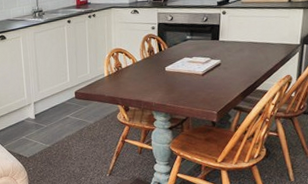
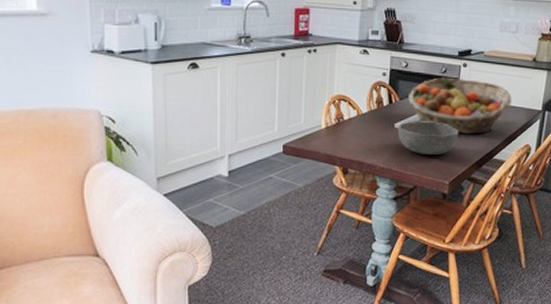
bowl: none [168,63,223,91] -> present [397,121,459,156]
fruit basket: none [174,24,270,71] -> present [407,77,512,135]

